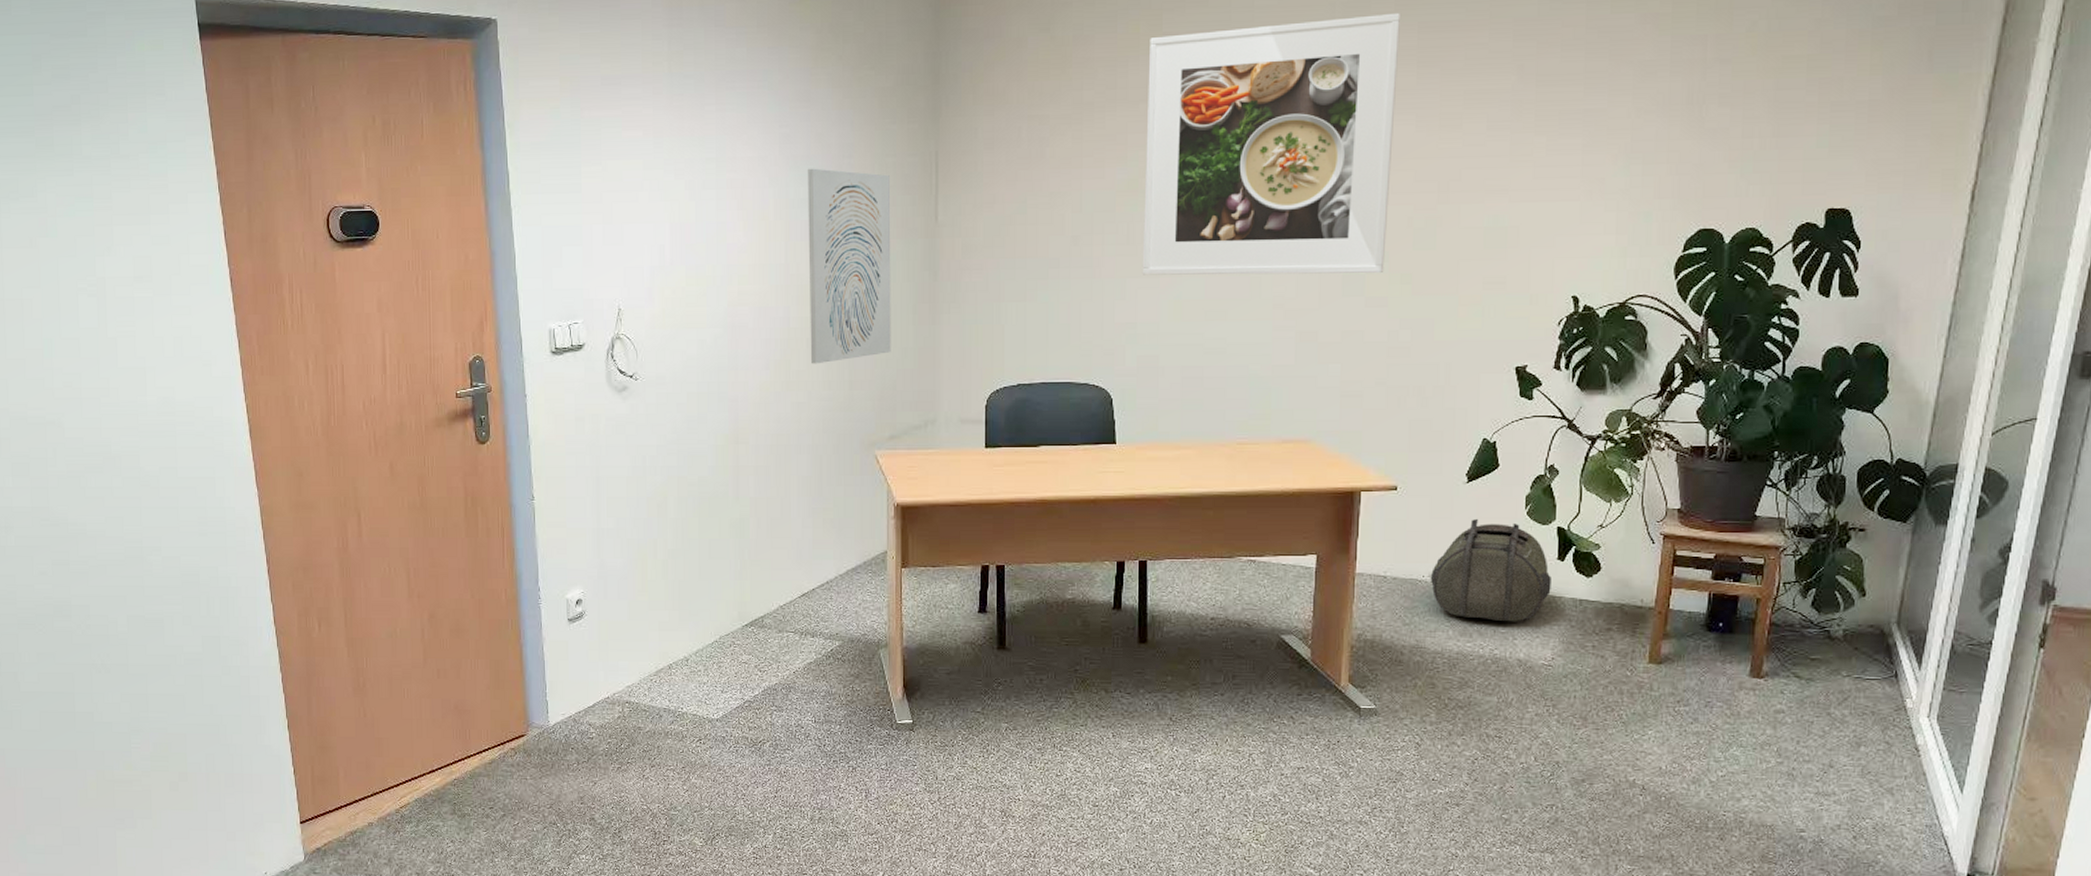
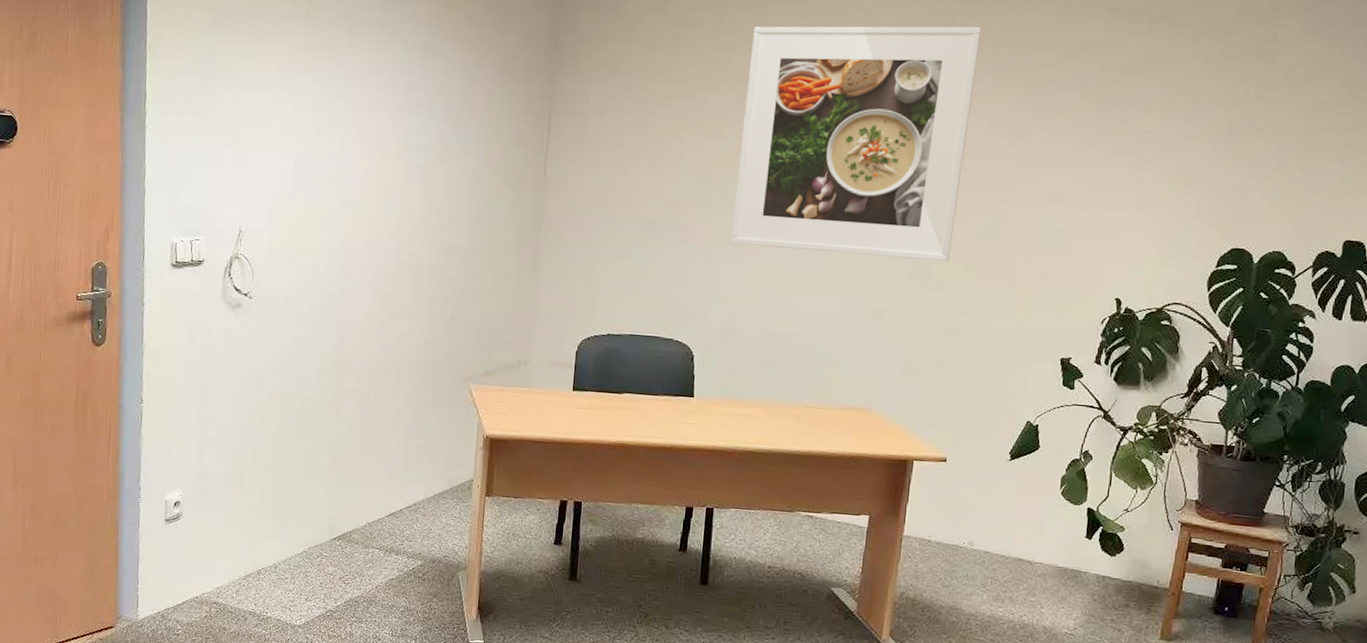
wall art: present [808,168,891,364] -> none [416,115,505,299]
backpack: present [1430,518,1551,622] -> none [970,494,1079,592]

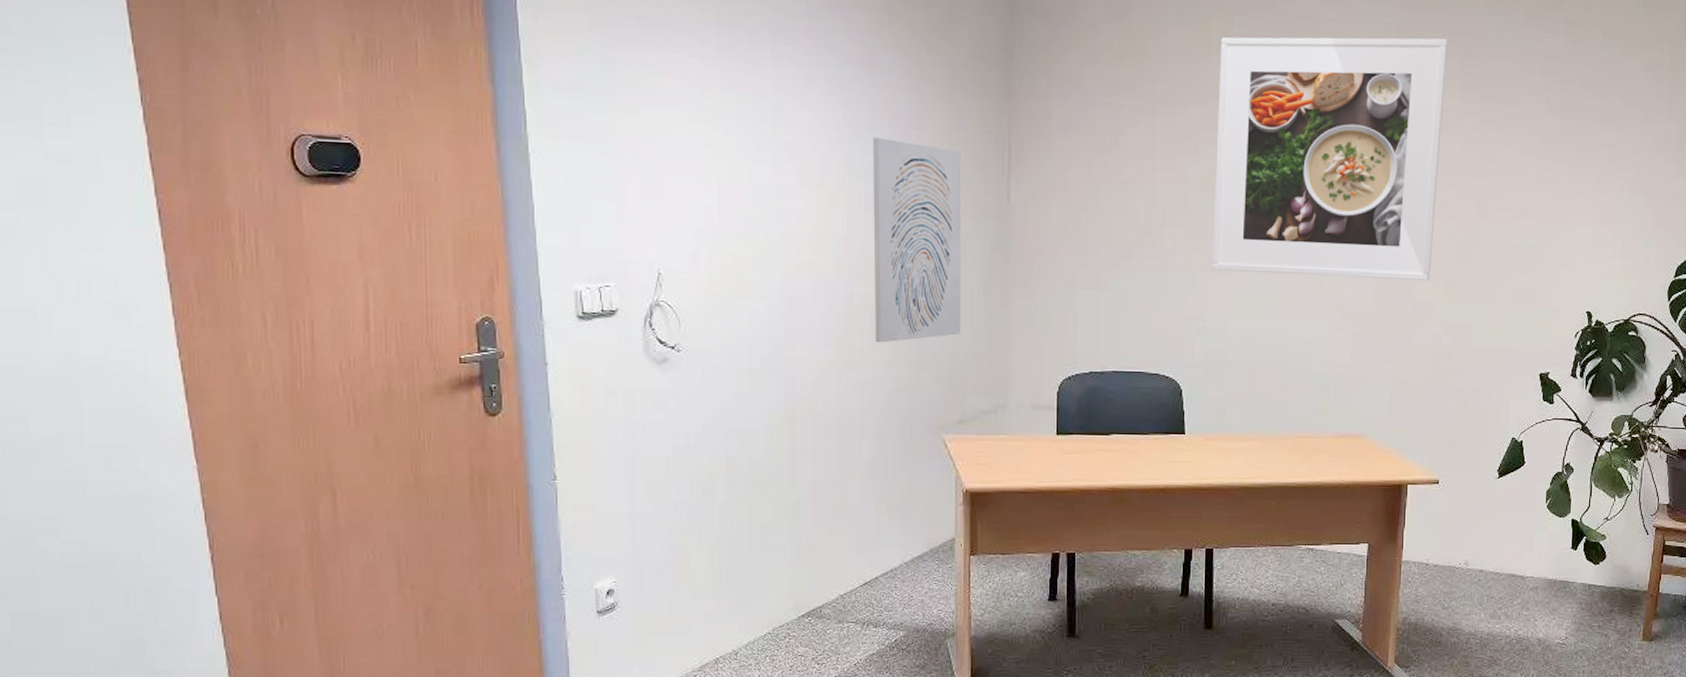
wall art: none [416,115,505,299] -> present [873,137,962,343]

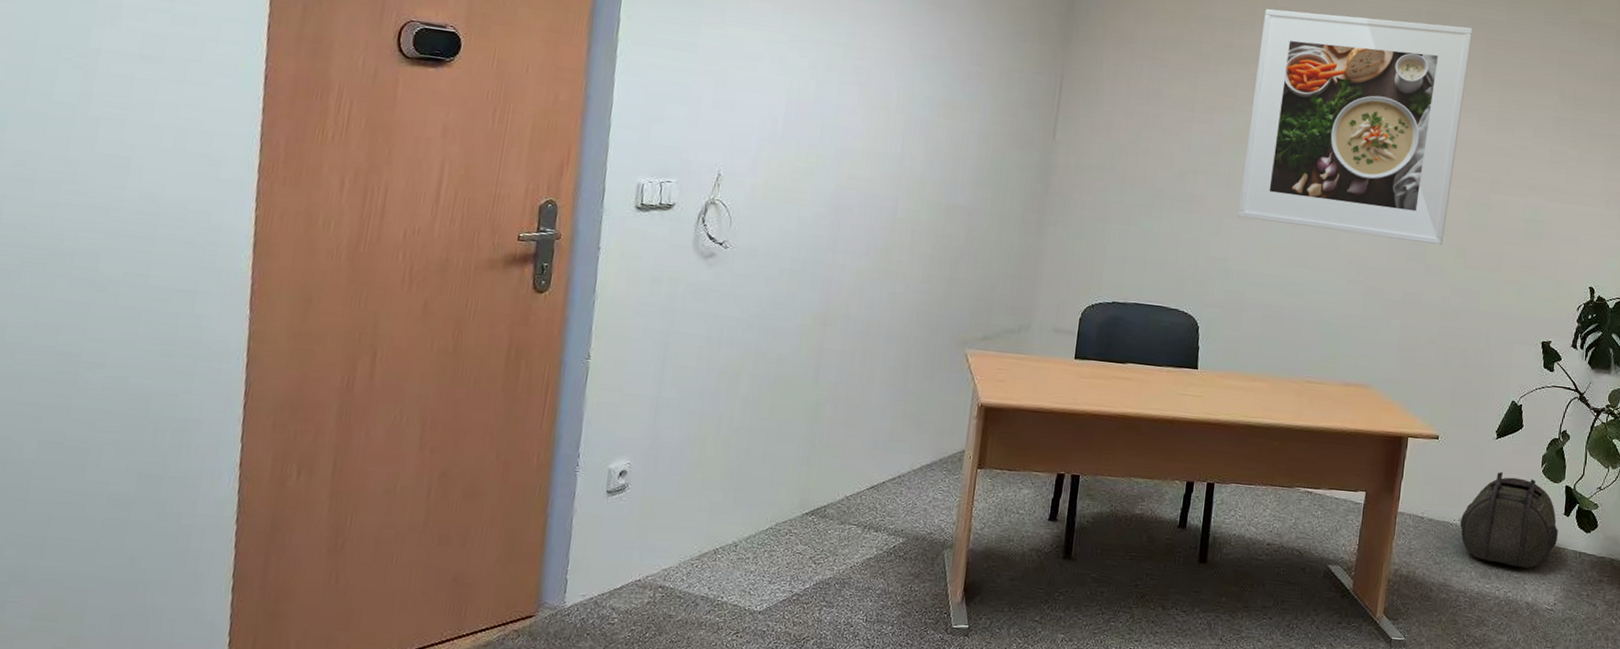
wall art: present [873,137,962,343] -> none [912,69,1015,258]
backpack: none [1466,510,1566,605] -> present [1459,471,1558,569]

